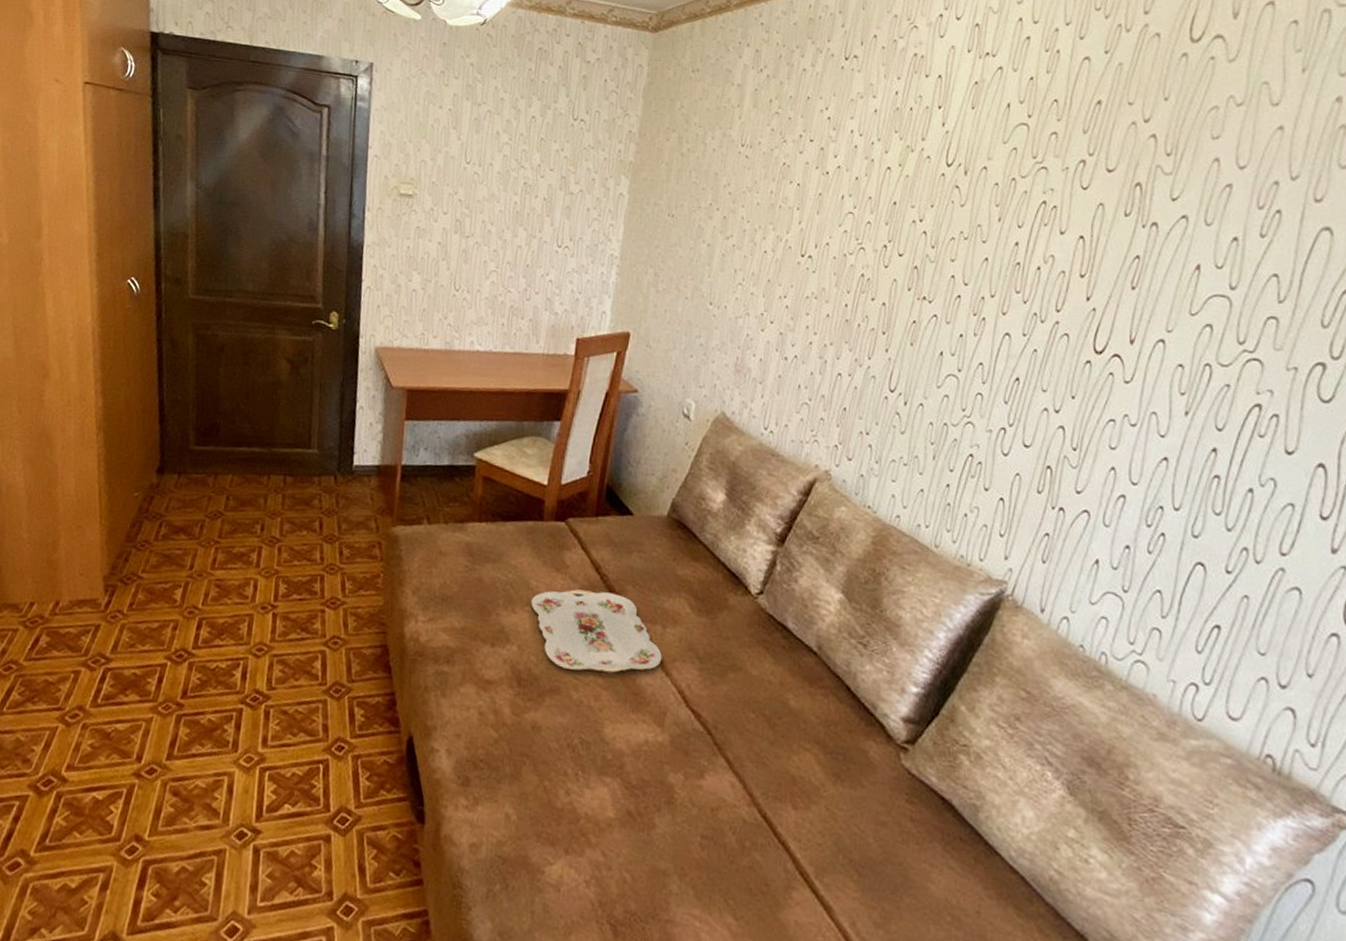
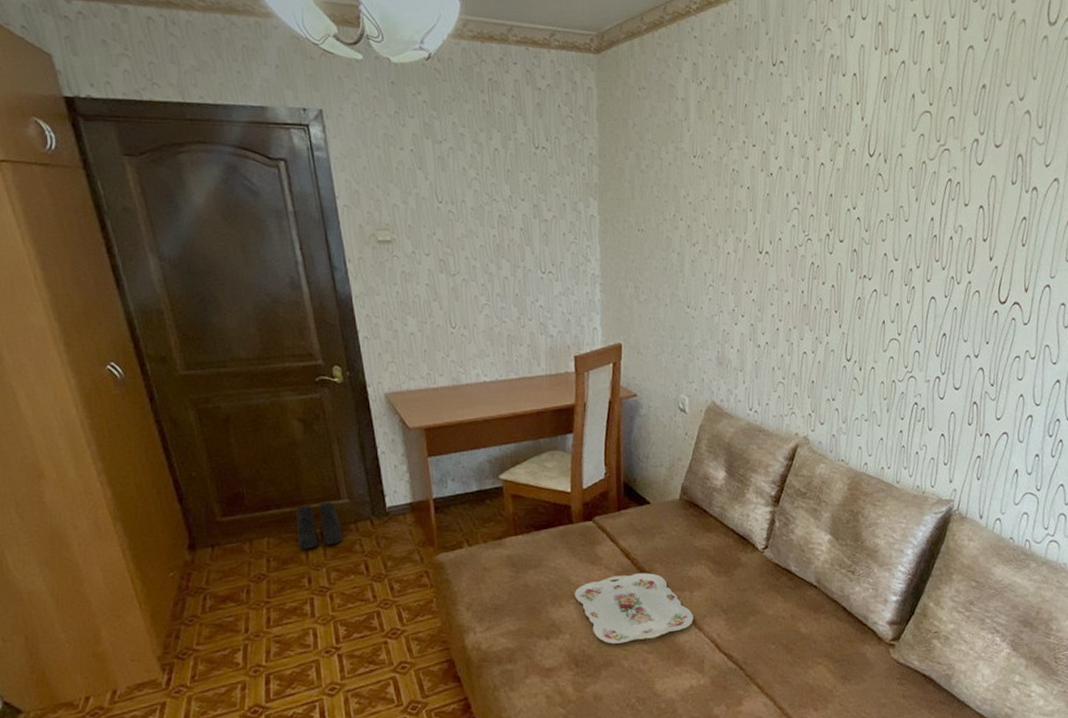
boots: none [259,447,305,495] -> present [296,501,343,550]

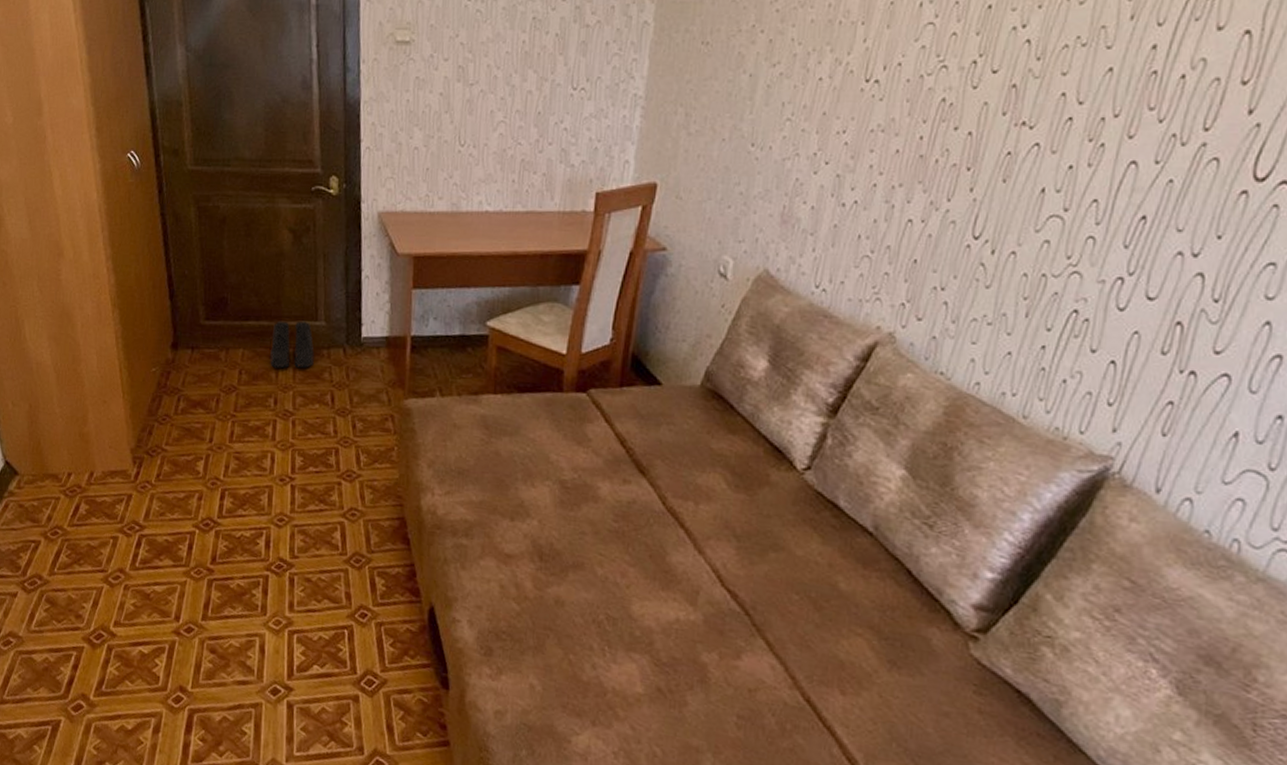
serving tray: present [574,573,694,644] -> none [551,463,695,550]

